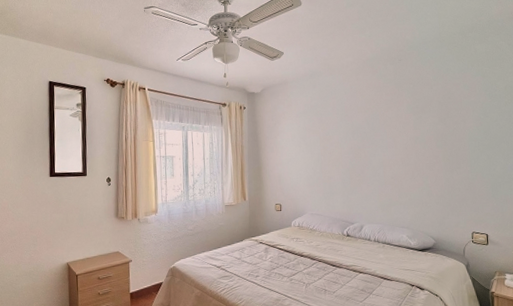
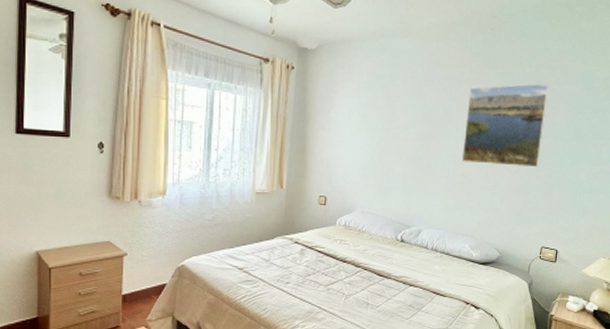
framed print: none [388,96,458,167] -> present [461,83,549,168]

